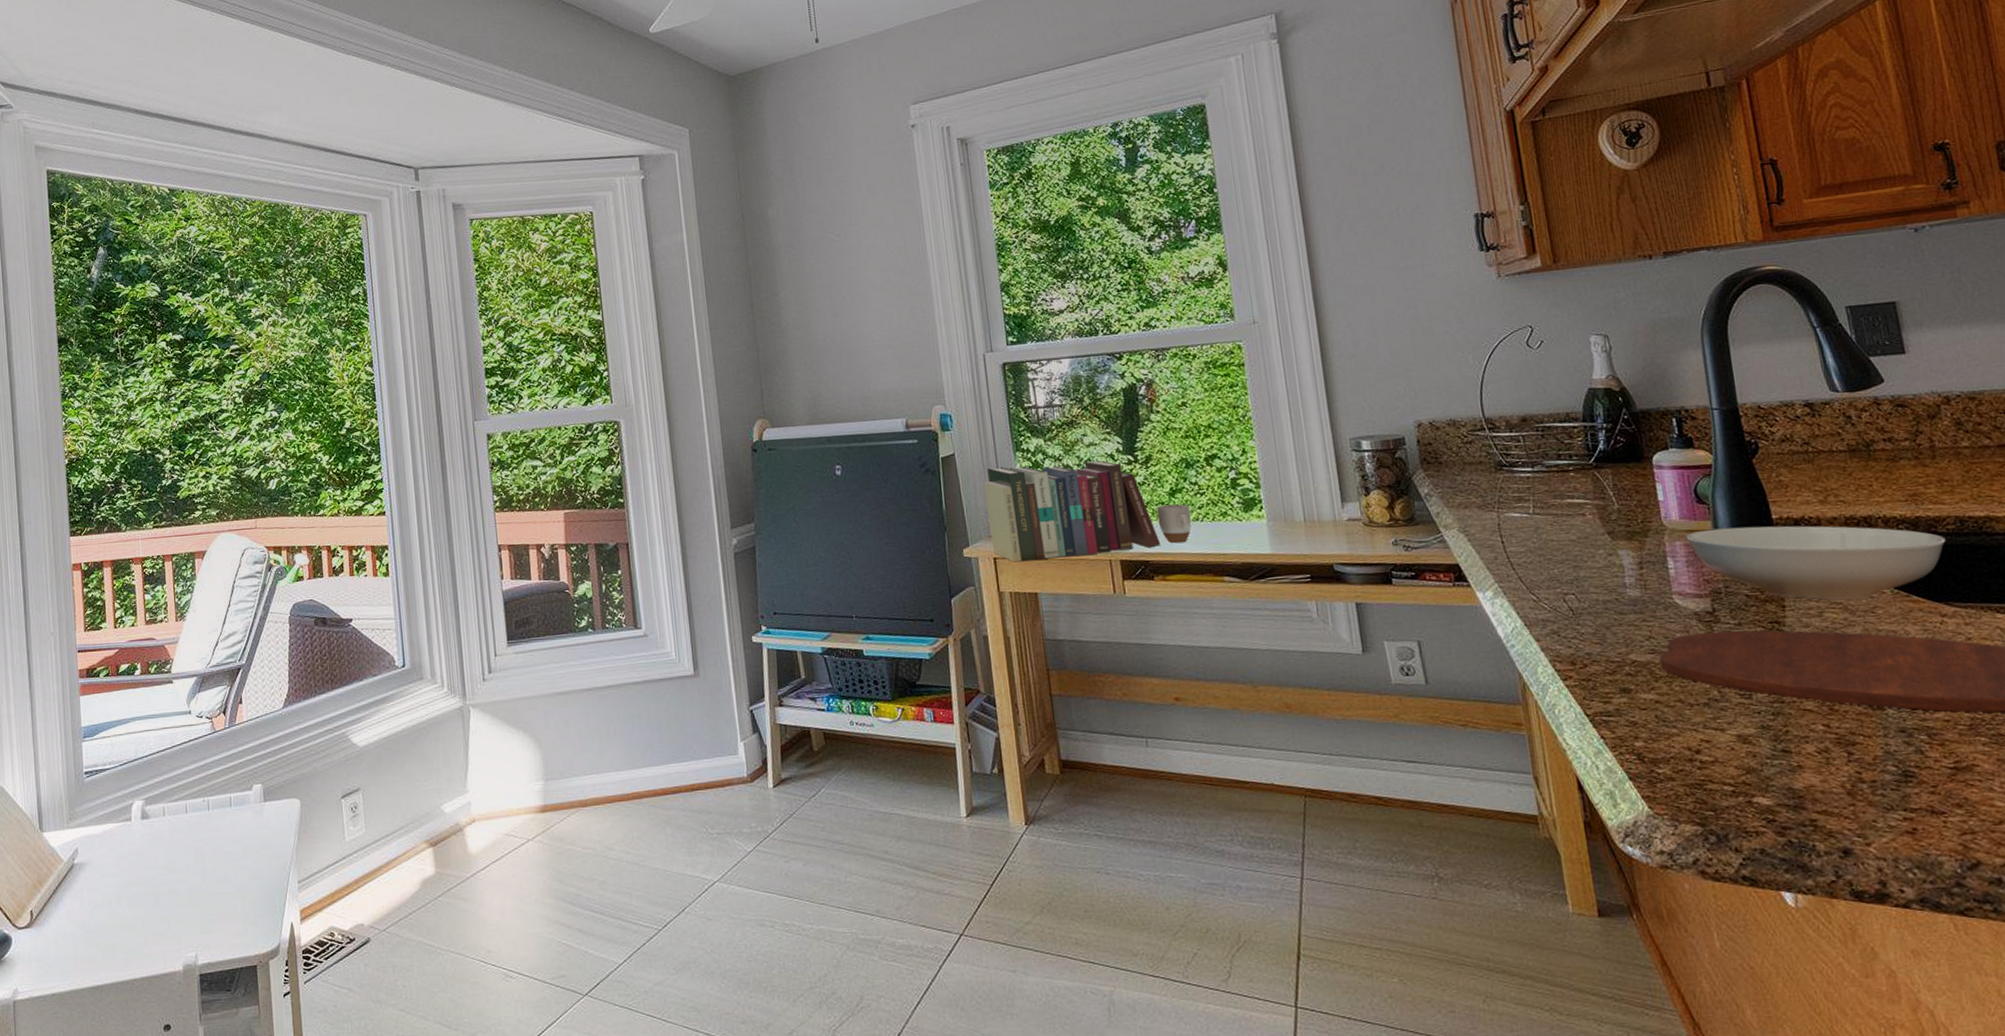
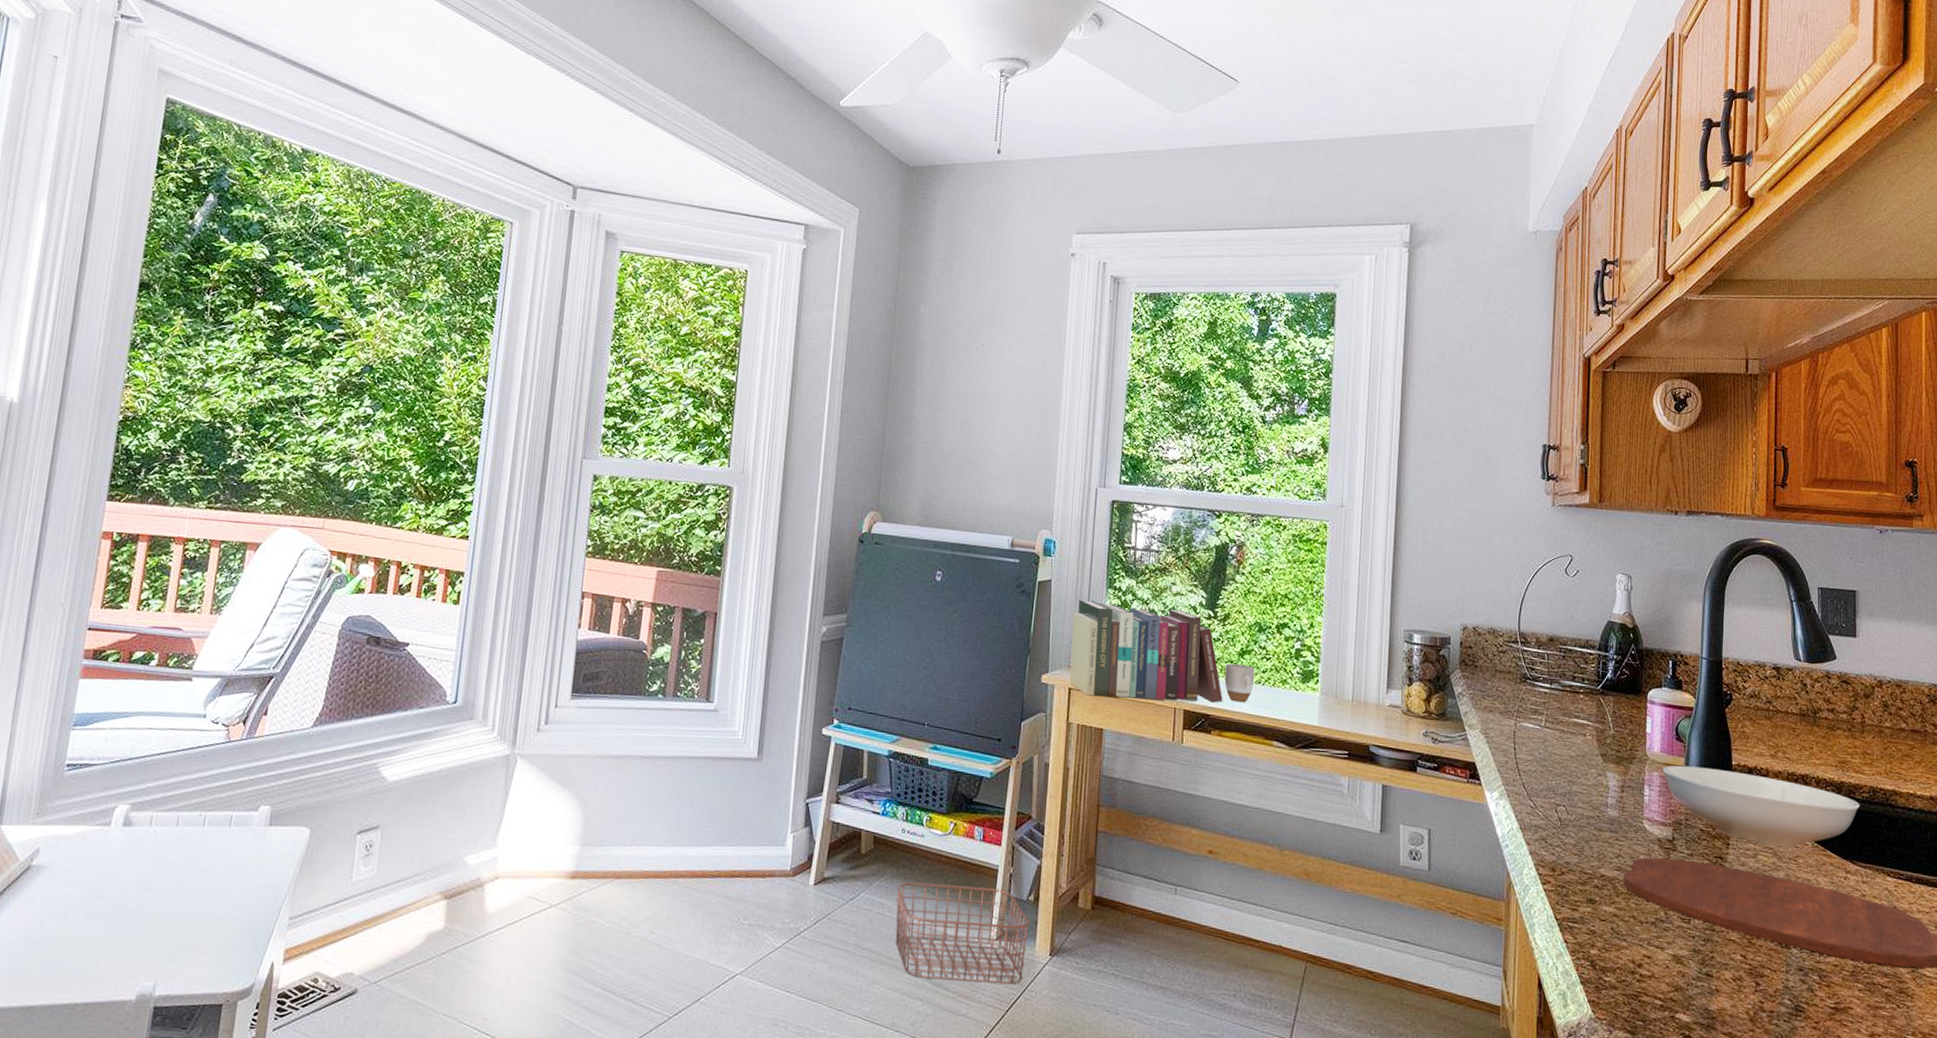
basket: none [856,766,1002,863] -> present [895,882,1031,985]

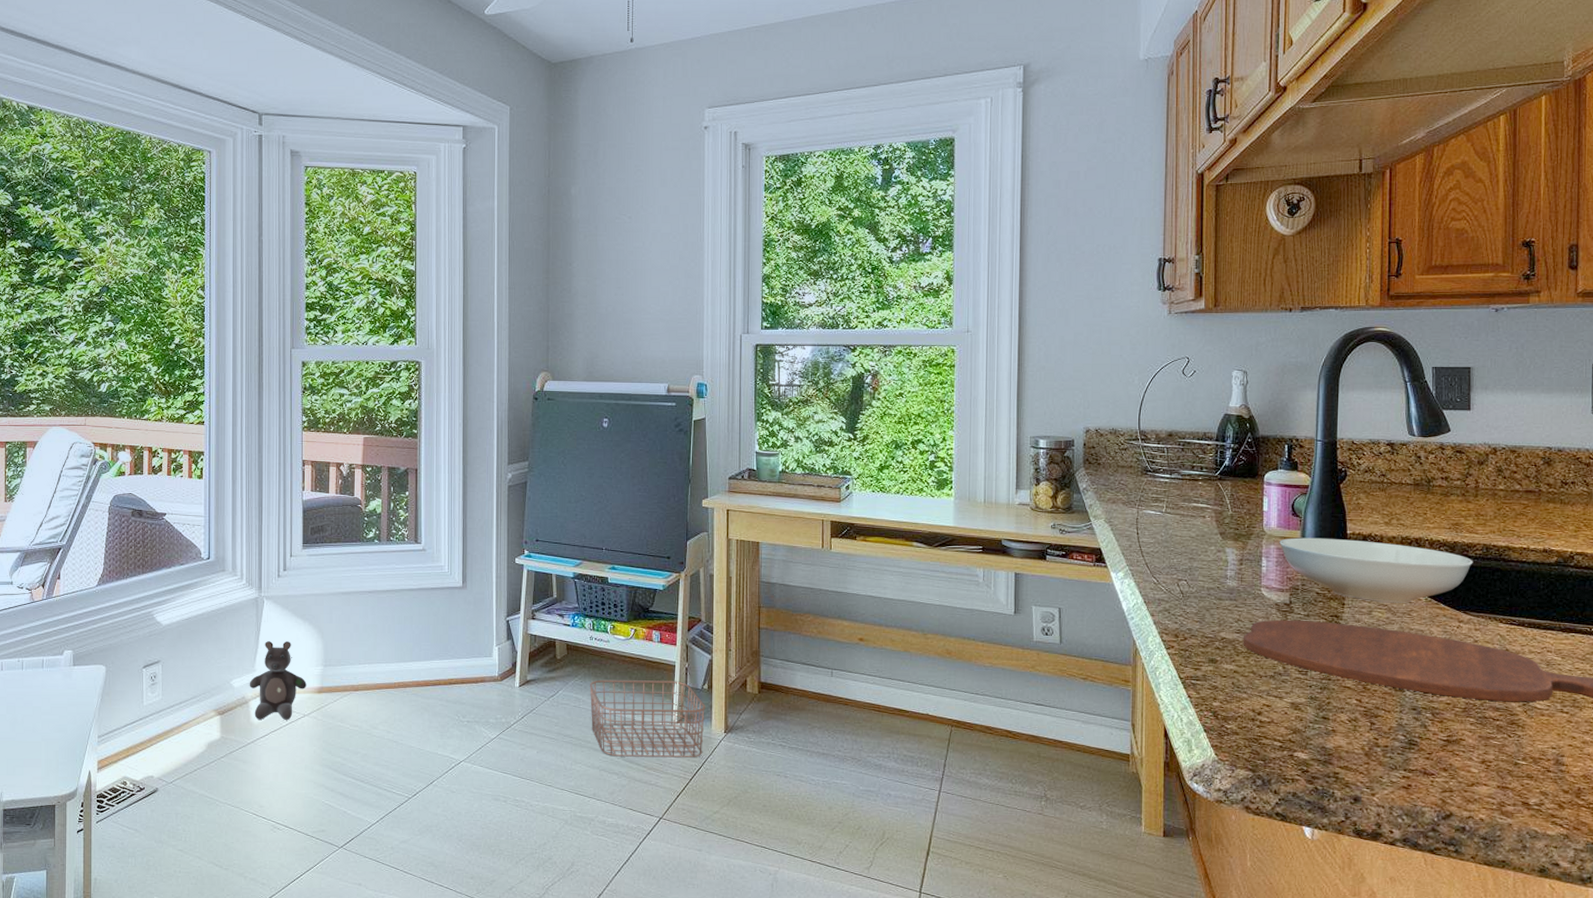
stuffed animal: none [487,810,558,910] -> present [249,641,307,720]
books: present [1069,600,1223,703] -> none [726,433,866,515]
mug: present [1224,663,1255,703] -> none [866,478,894,511]

